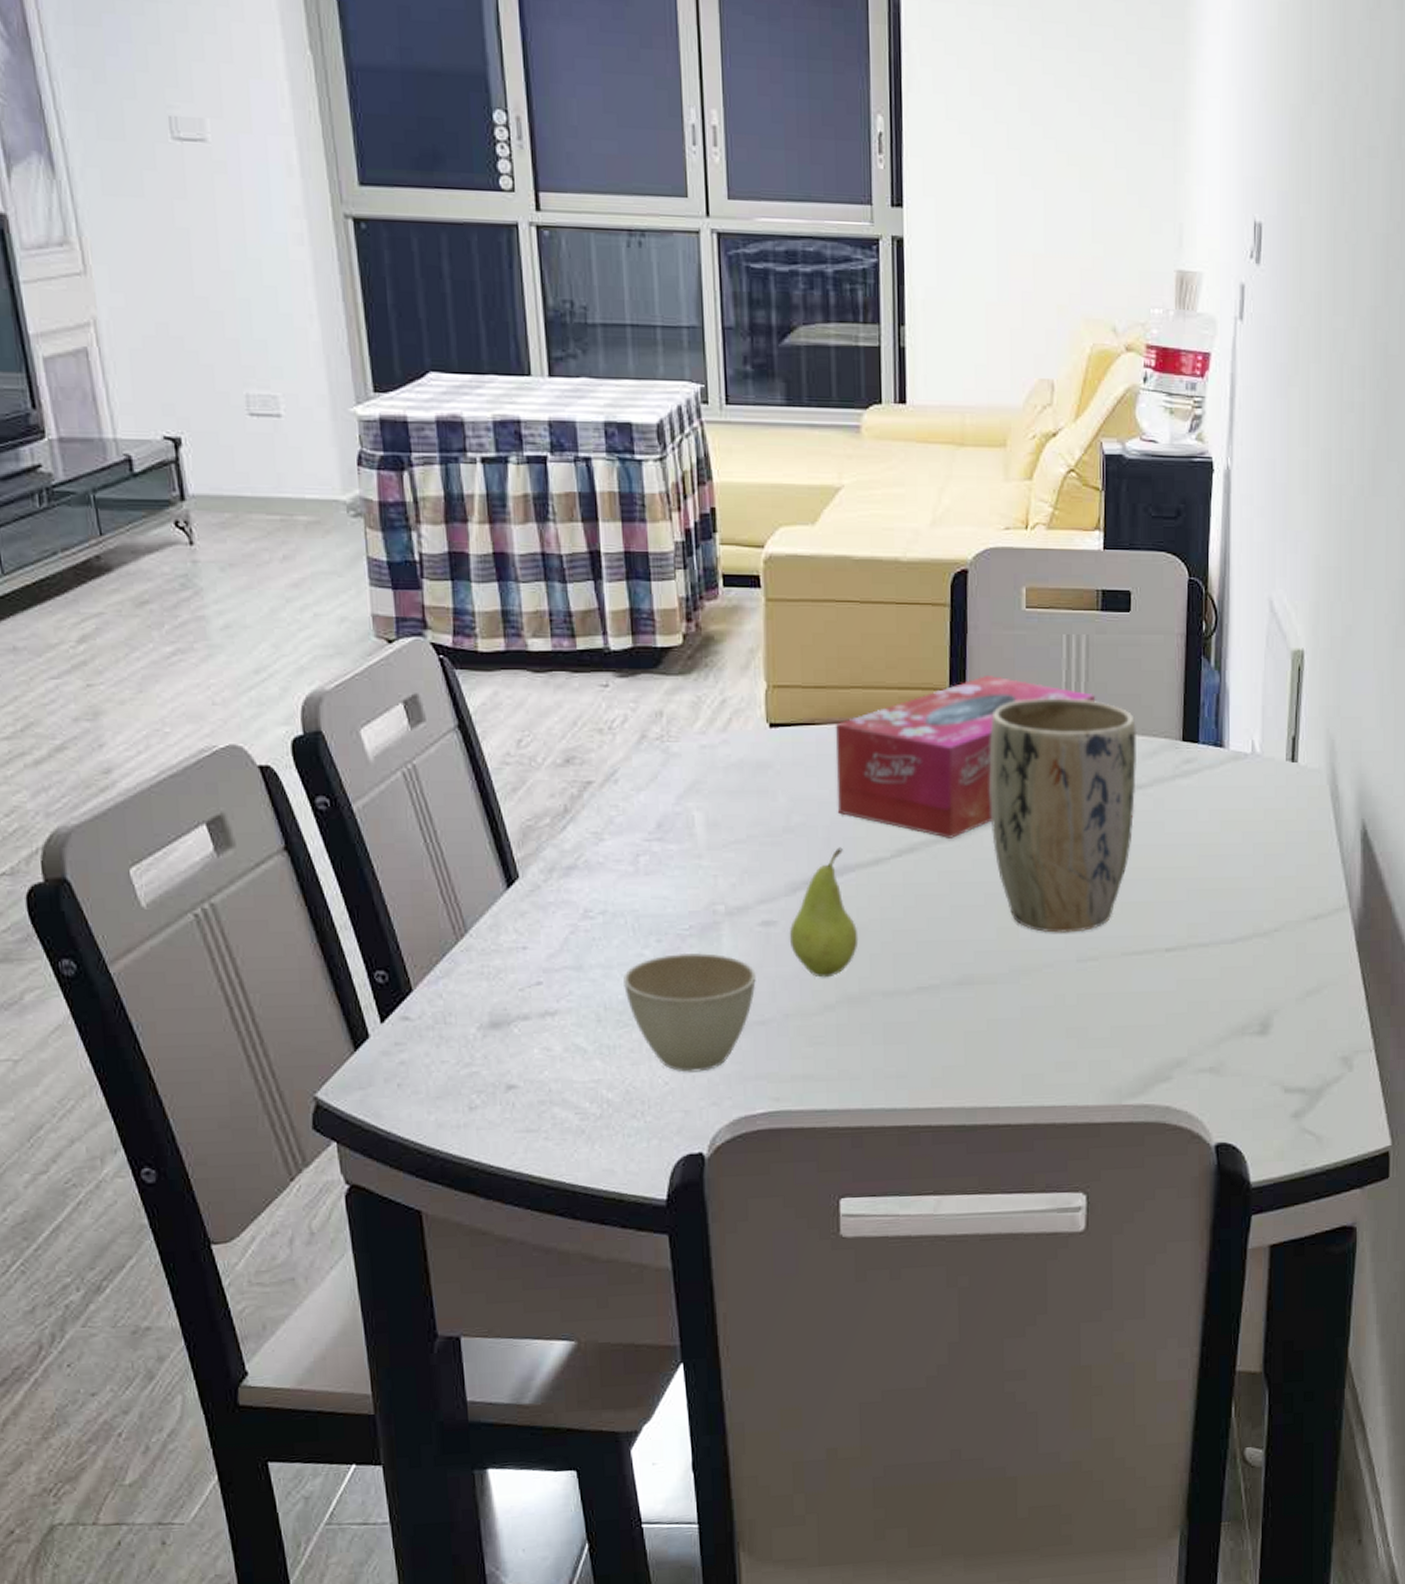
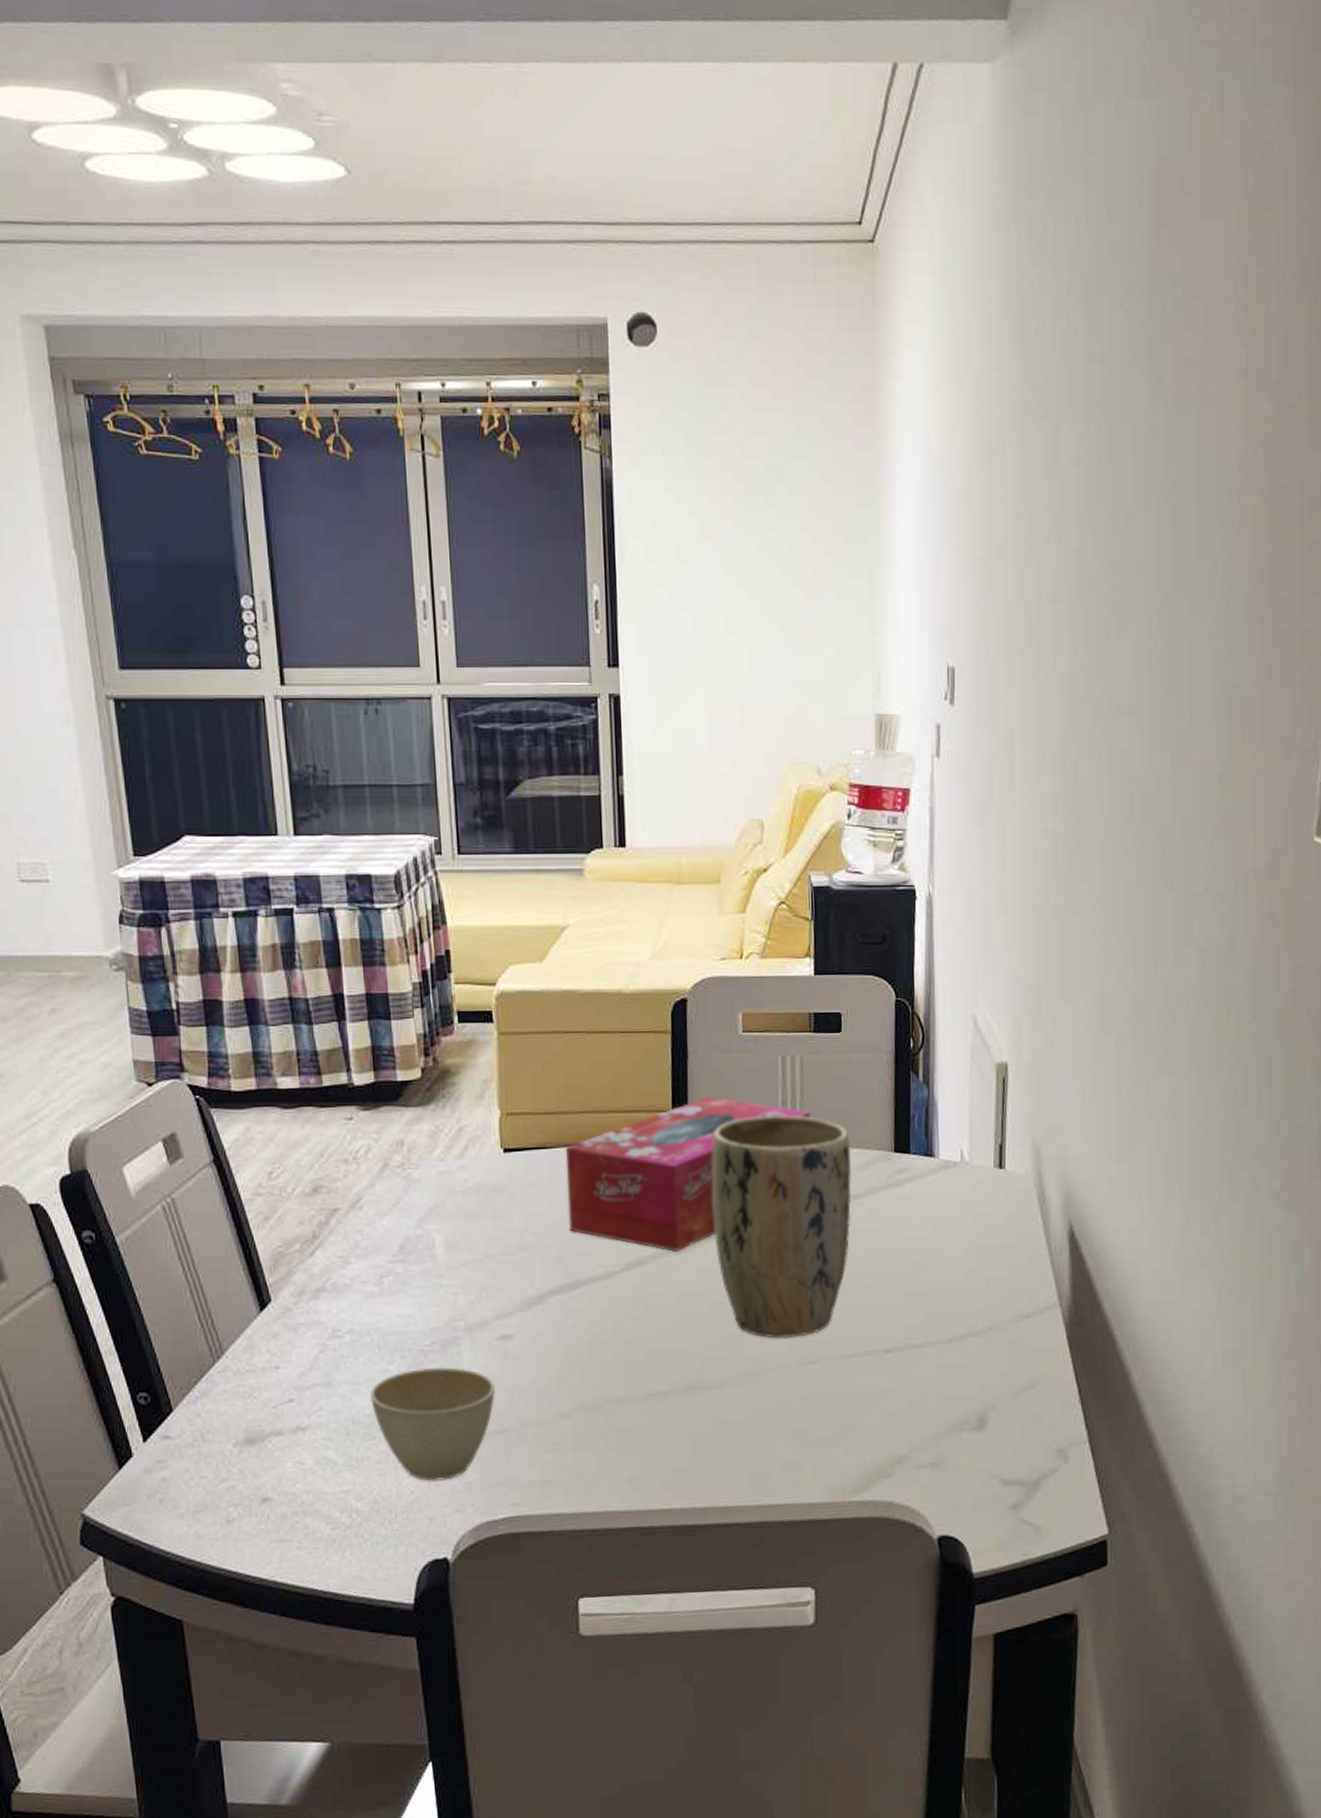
fruit: present [789,847,859,978] -> none [525,1263,592,1388]

